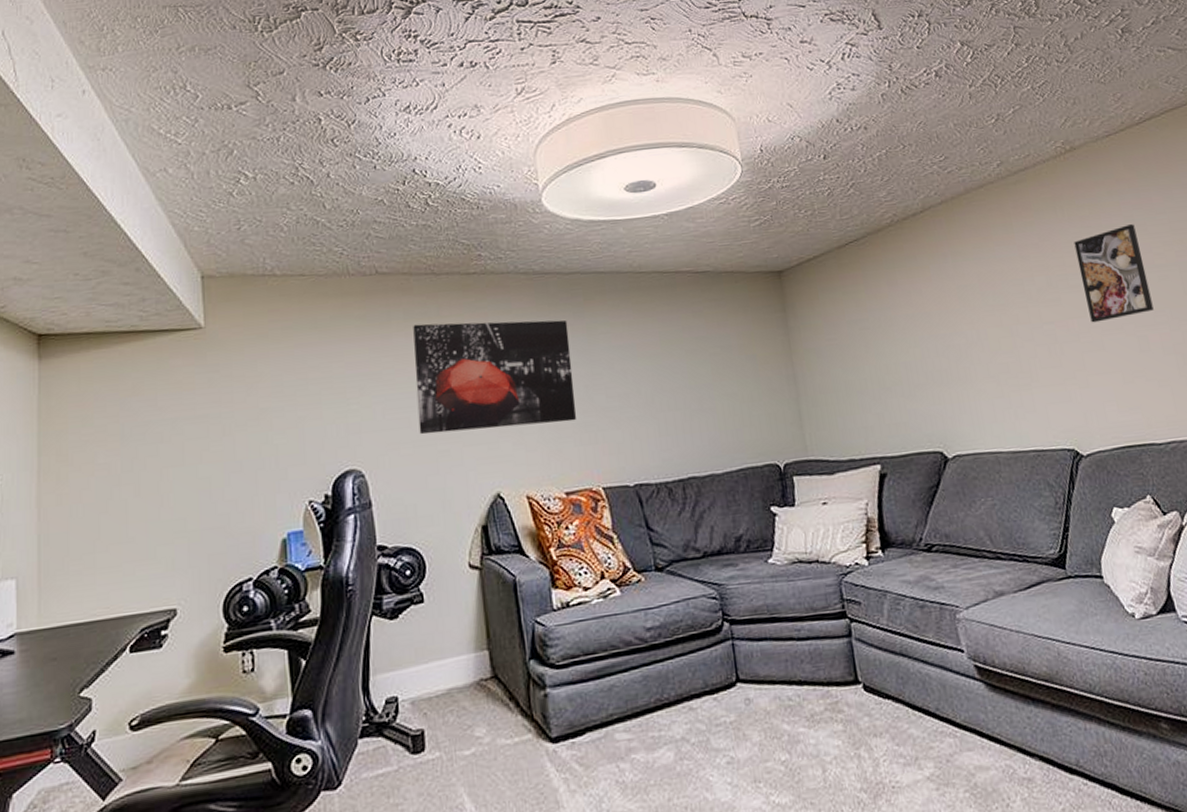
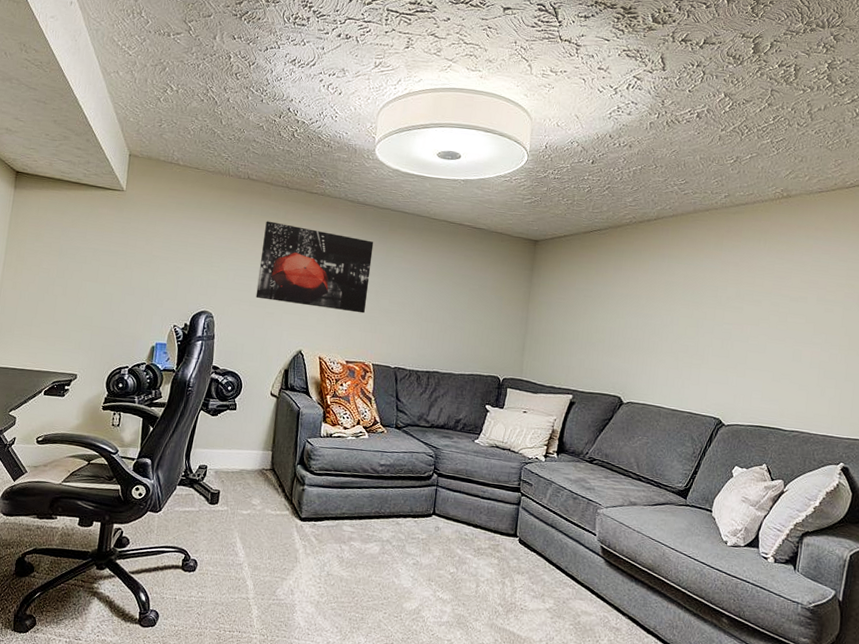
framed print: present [1074,224,1154,323] -> none [761,264,819,333]

